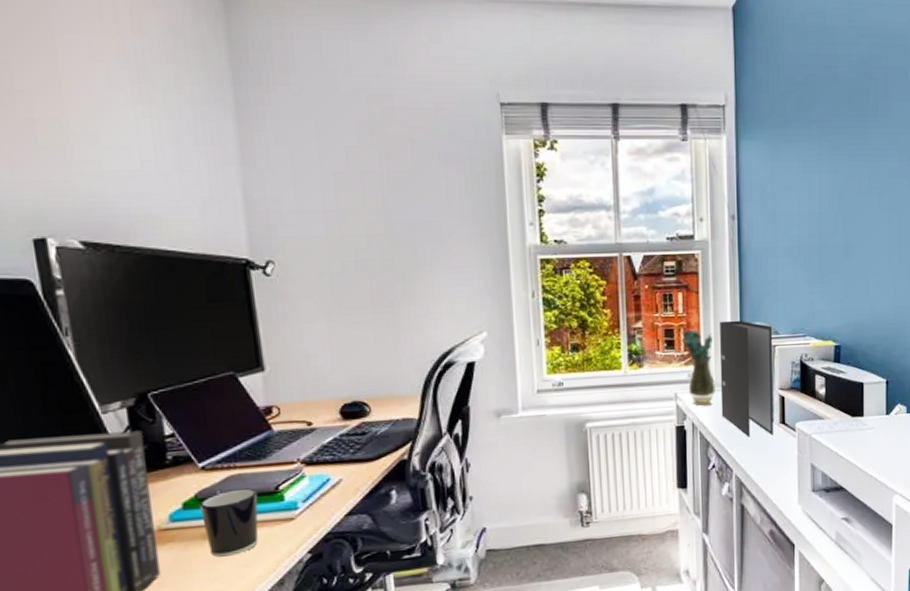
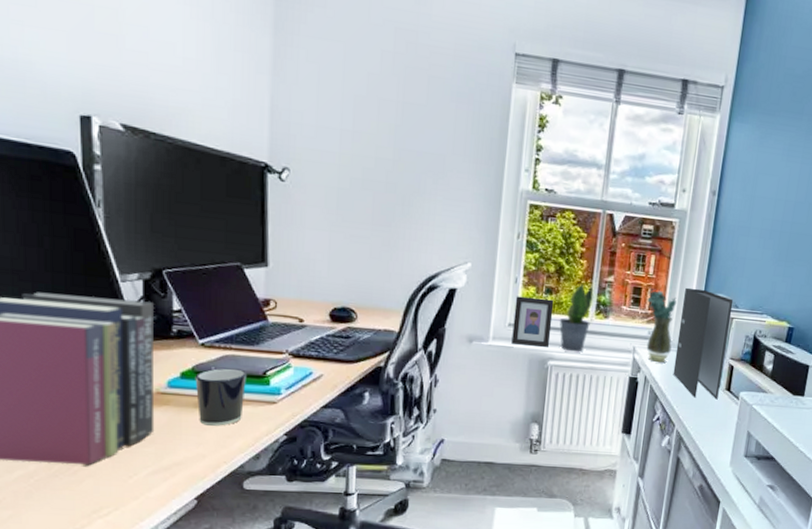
picture frame: none [540,357,585,412] -> present [511,296,554,348]
potted plant: none [591,334,625,410] -> present [559,284,594,352]

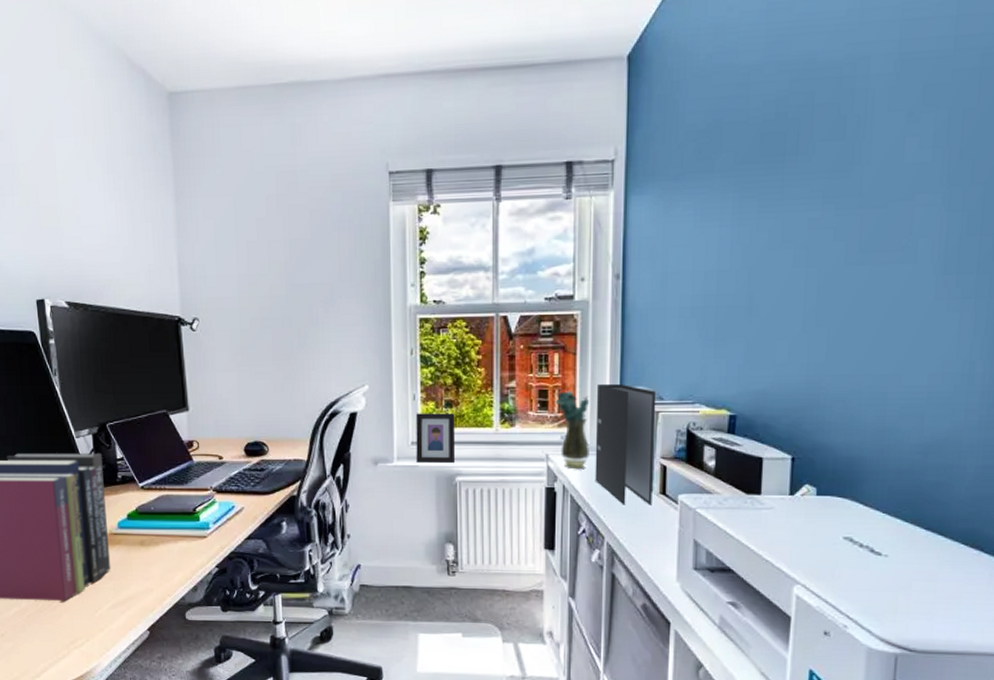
mug: present [195,368,248,426] -> none [139,507,181,561]
potted plant: present [559,284,594,352] -> none [462,393,497,465]

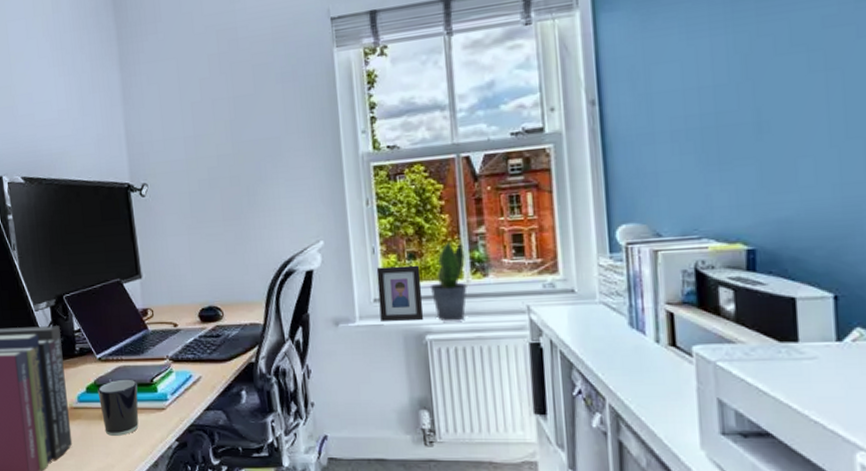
mug: none [139,507,181,561] -> present [97,379,139,436]
potted plant: none [462,393,497,465] -> present [429,241,467,322]
vase: present [555,387,589,468] -> none [531,229,578,320]
binder: present [595,383,657,506] -> none [581,221,660,361]

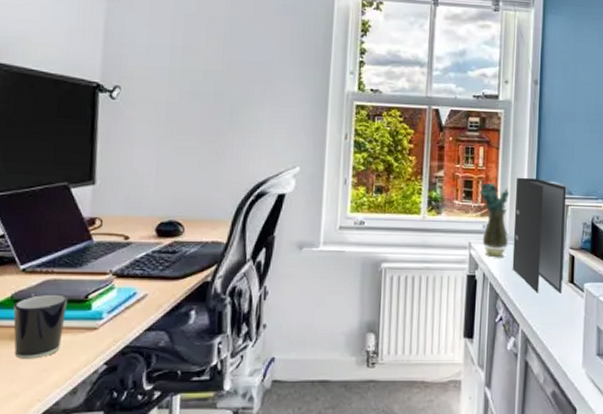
picture frame: present [376,265,424,322] -> none [343,197,385,250]
potted plant: present [429,241,467,322] -> none [391,181,425,252]
vase: none [531,229,578,320] -> present [479,178,509,257]
binder: none [581,221,660,361] -> present [512,177,567,294]

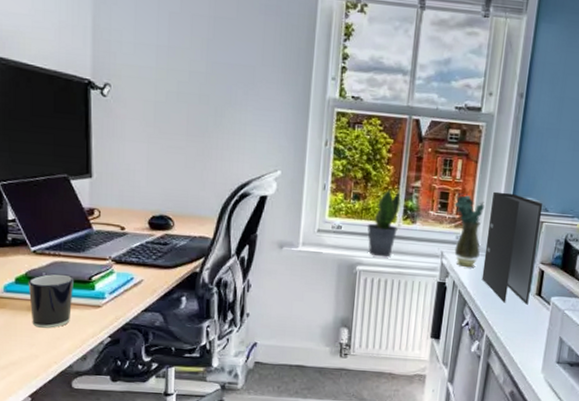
potted plant: none [391,181,425,252] -> present [367,190,402,257]

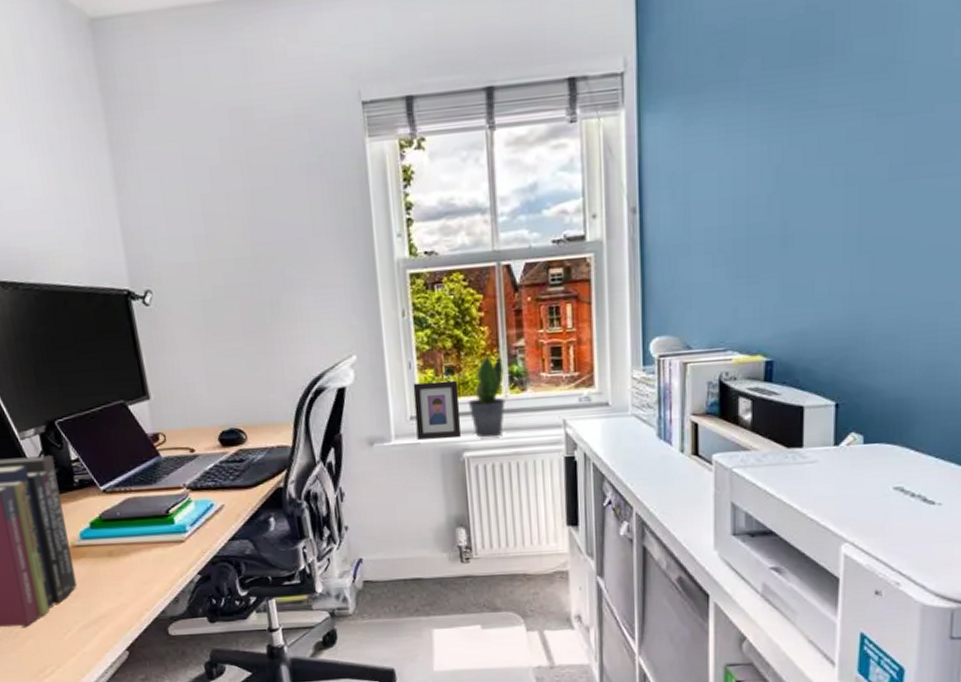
mug: present [28,273,75,328] -> none [103,511,155,574]
picture frame: none [320,202,362,254] -> present [412,380,462,440]
vase: present [454,190,485,267] -> none [570,342,612,434]
binder: present [481,191,543,305] -> none [616,333,684,471]

